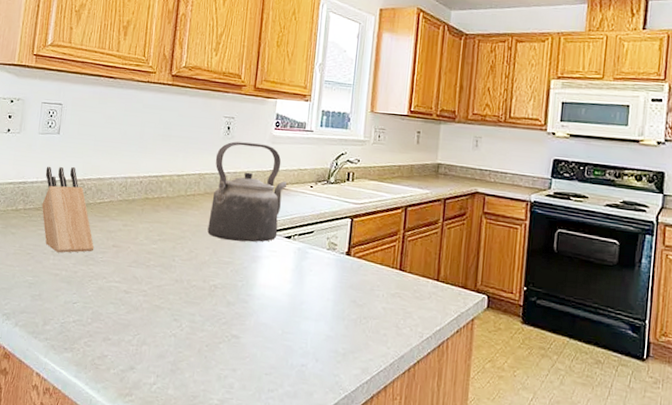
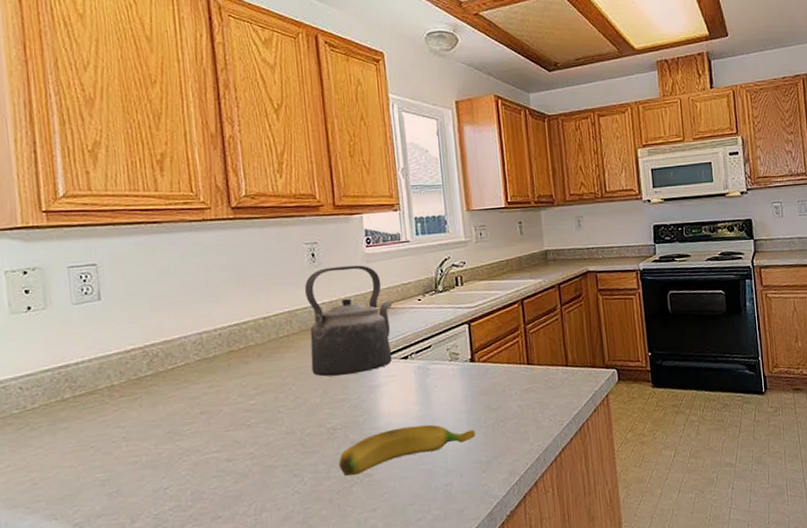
knife block: present [41,166,94,253] -> none [92,334,178,438]
banana: none [212,300,338,334] -> present [338,424,476,477]

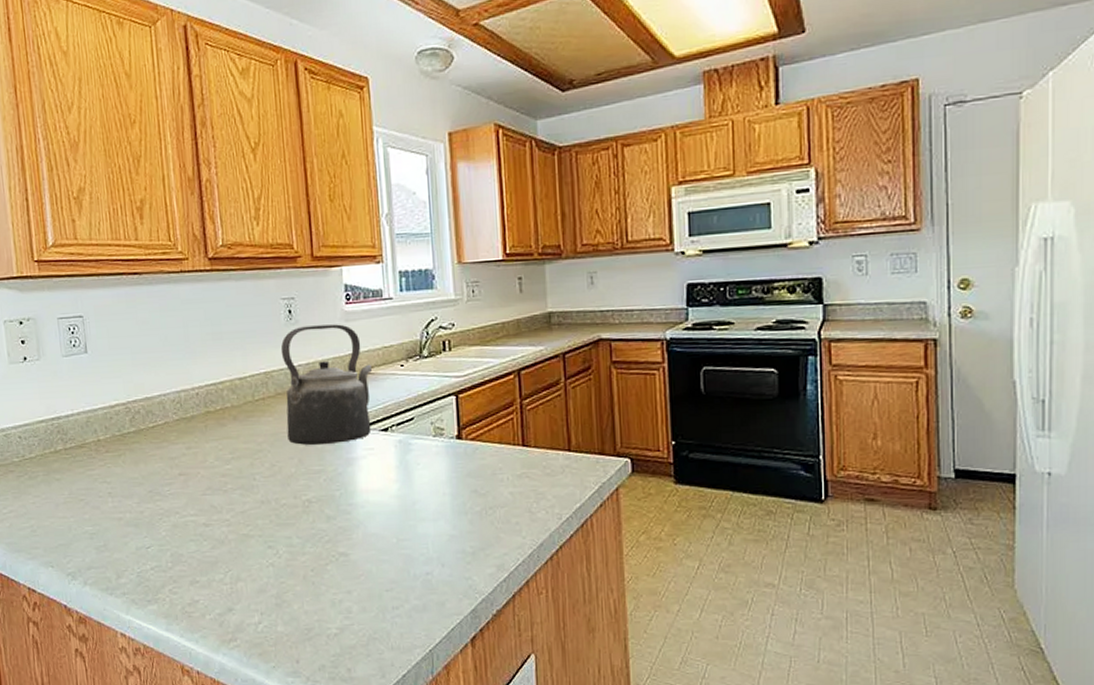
banana: present [338,424,476,477] -> none [313,505,461,554]

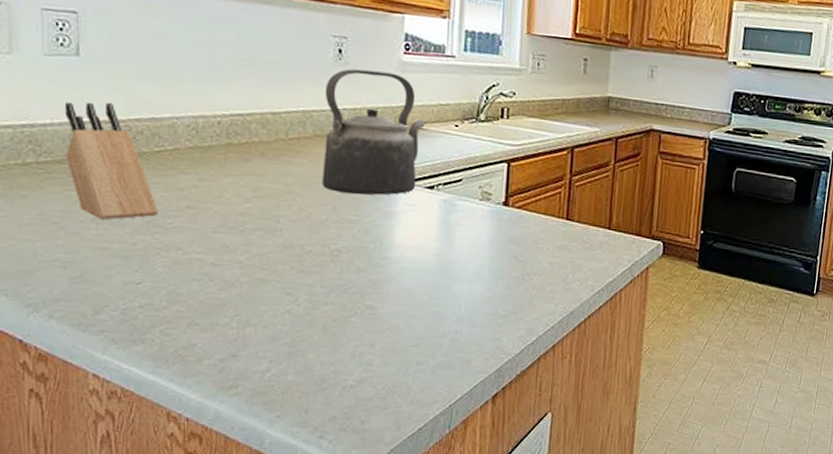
knife block: none [80,389,158,494] -> present [64,101,159,220]

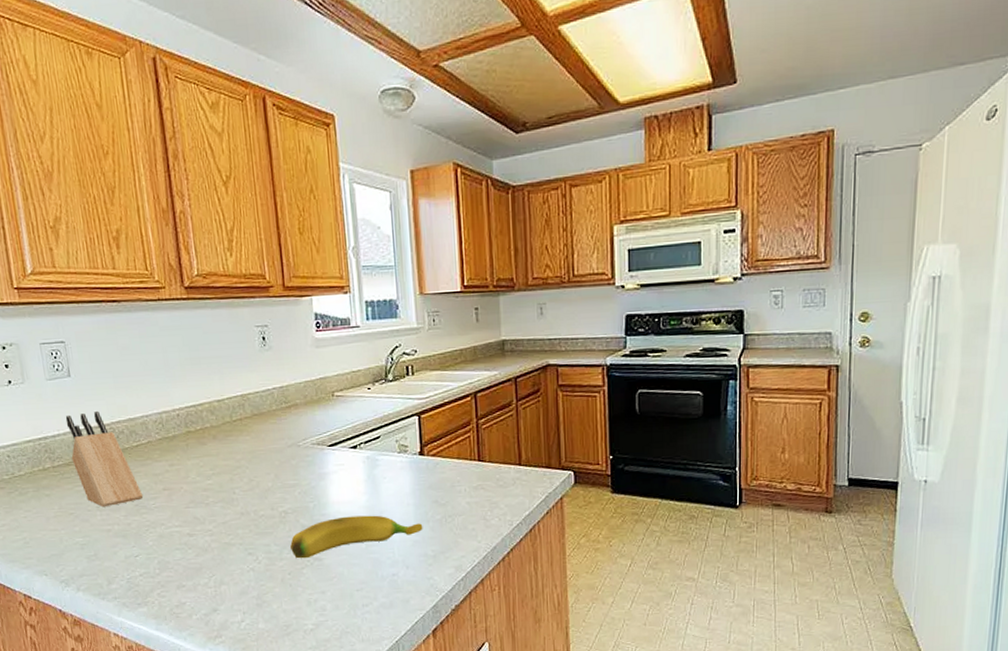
kettle: present [322,69,425,195] -> none [256,350,342,462]
banana: none [338,262,497,306] -> present [289,515,423,559]

